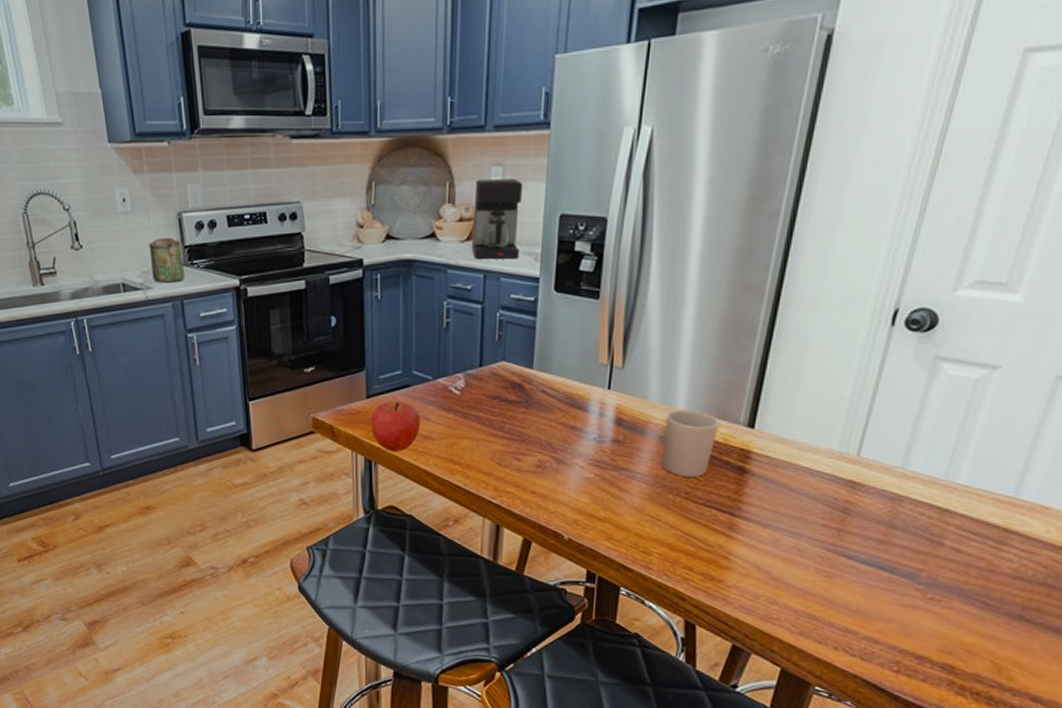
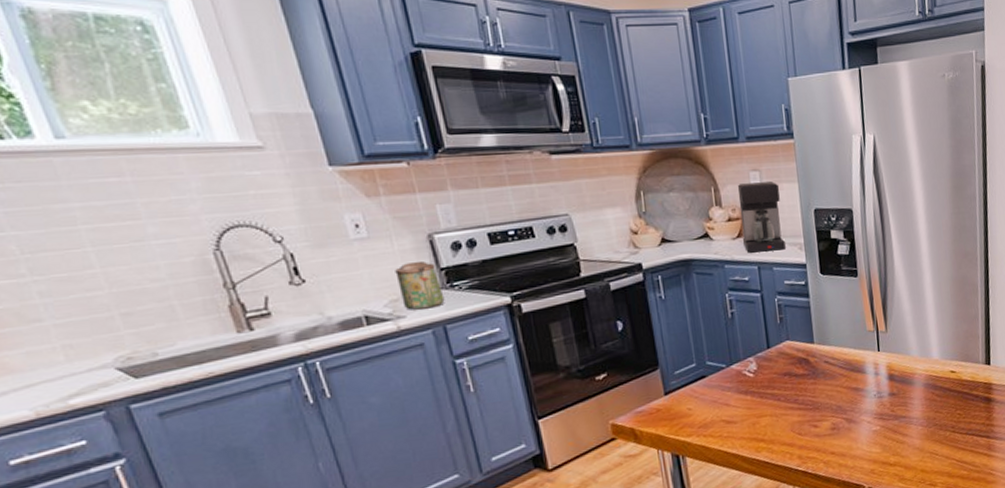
fruit: present [371,401,421,453] -> none [672,392,722,443]
mug: present [662,409,720,477] -> none [926,357,966,414]

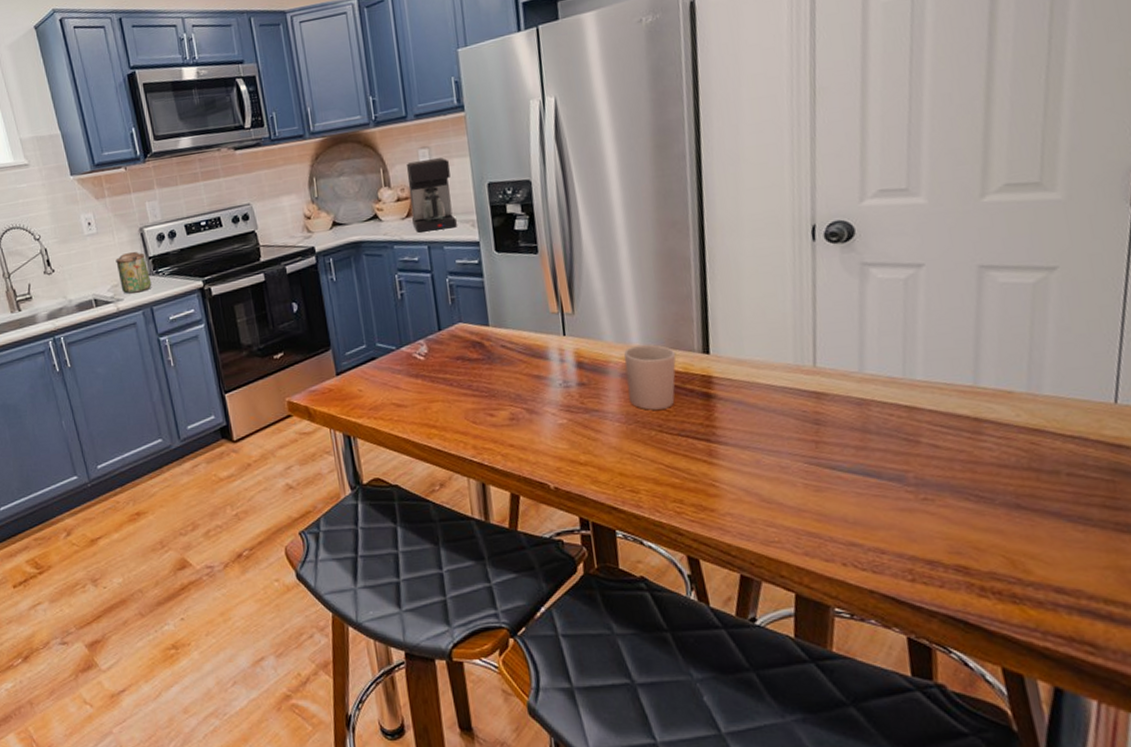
mug: none [926,357,966,414] -> present [623,344,676,410]

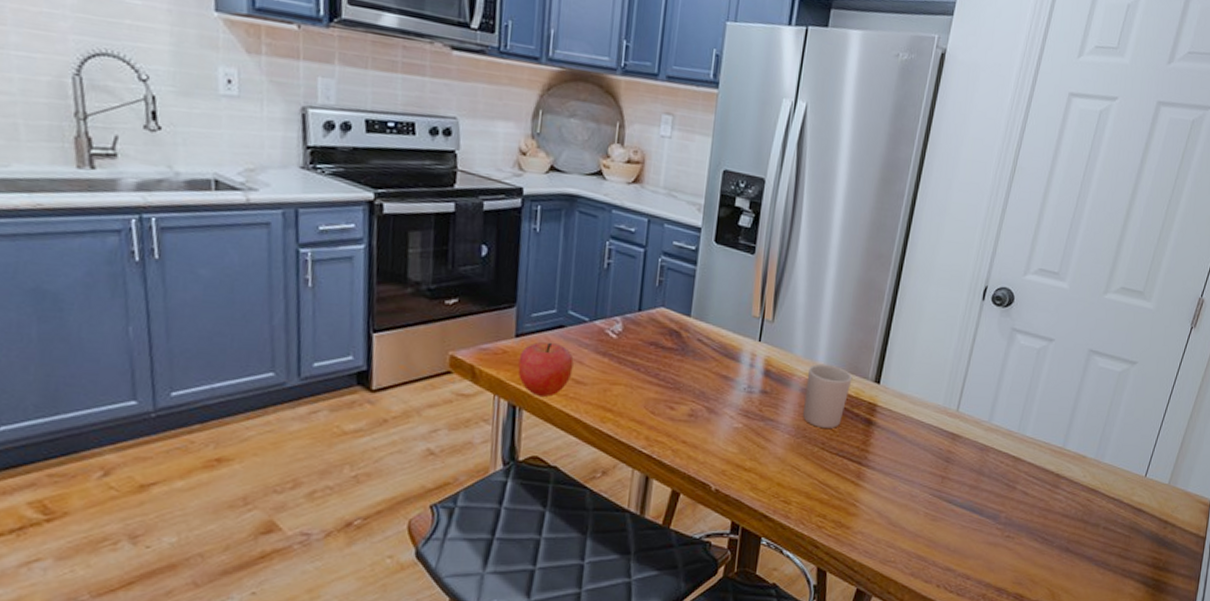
canister: present [115,251,152,294] -> none [257,132,304,187]
fruit: none [343,374,392,425] -> present [517,341,574,398]
coffee maker: present [406,158,457,233] -> none [637,125,691,207]

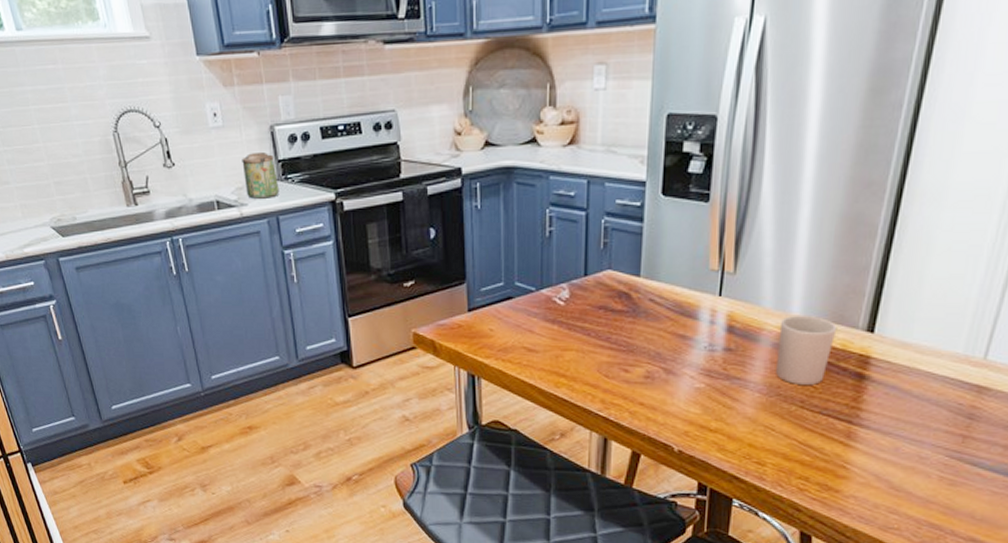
canister: none [257,132,304,187] -> present [242,151,280,199]
fruit: present [517,341,574,398] -> none [473,313,524,367]

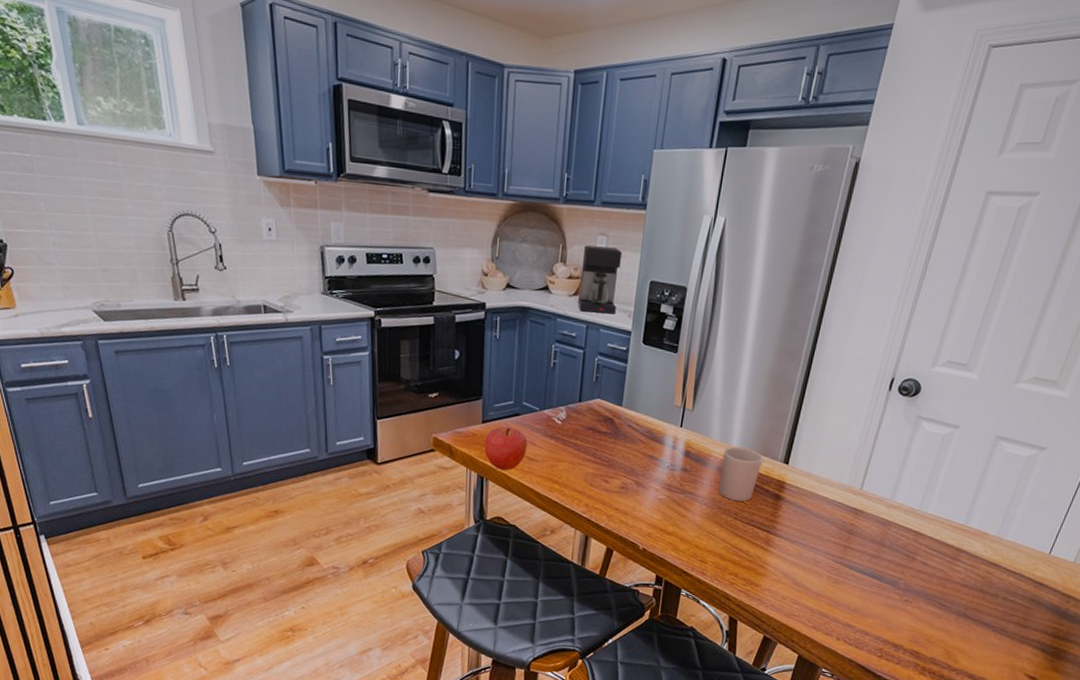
canister: present [242,151,280,199] -> none [291,267,324,309]
fruit: none [473,313,524,367] -> present [484,426,528,471]
coffee maker: none [573,78,628,164] -> present [577,245,623,314]

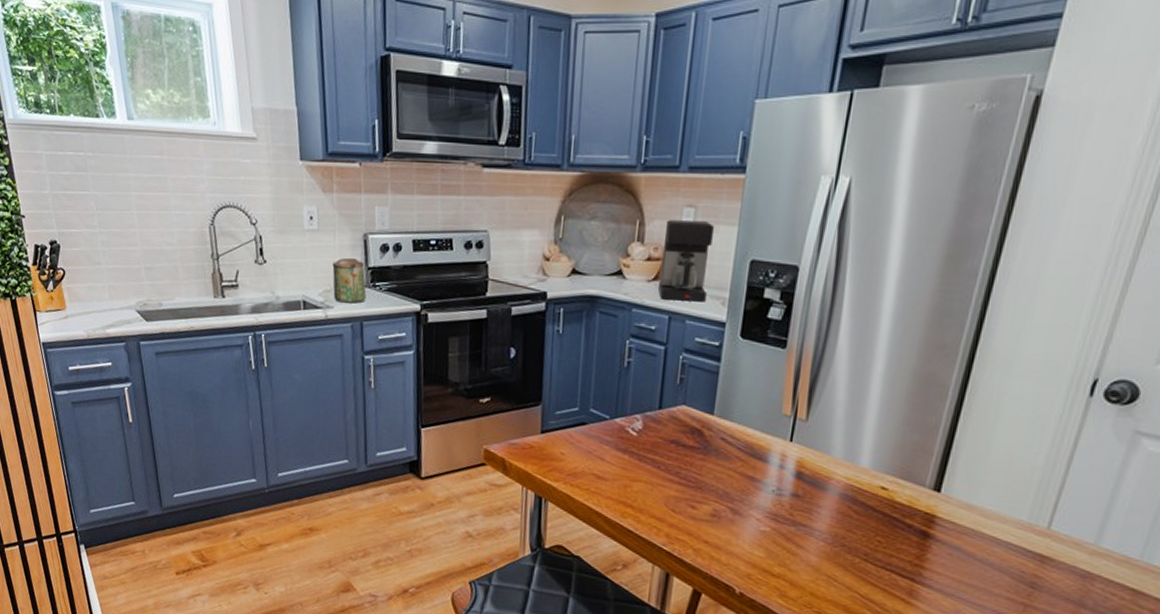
canister: none [291,267,324,309] -> present [332,257,367,304]
fruit: present [484,426,528,471] -> none [543,438,595,491]
mug: present [718,446,764,502] -> none [842,467,905,539]

